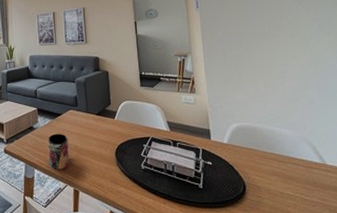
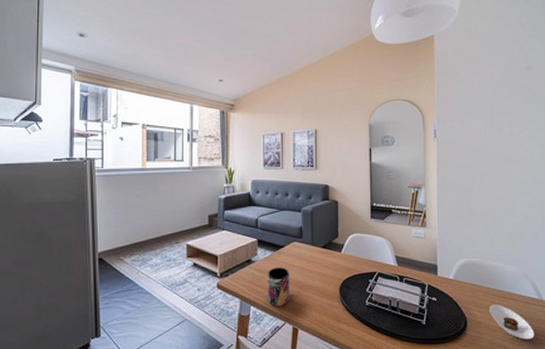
saucer: none [268,169,321,205] -> present [490,305,535,340]

